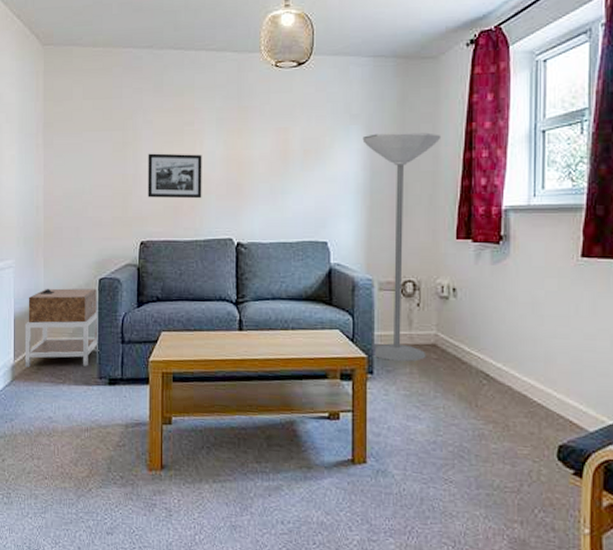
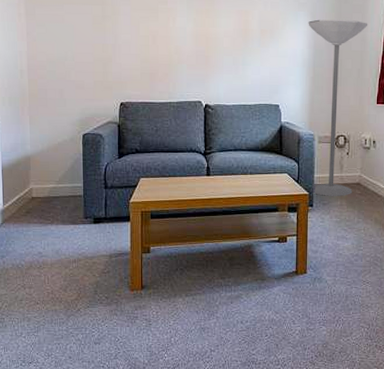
nightstand: present [24,288,99,367] -> none [12,142,84,211]
picture frame: present [148,153,202,199] -> none [126,27,175,67]

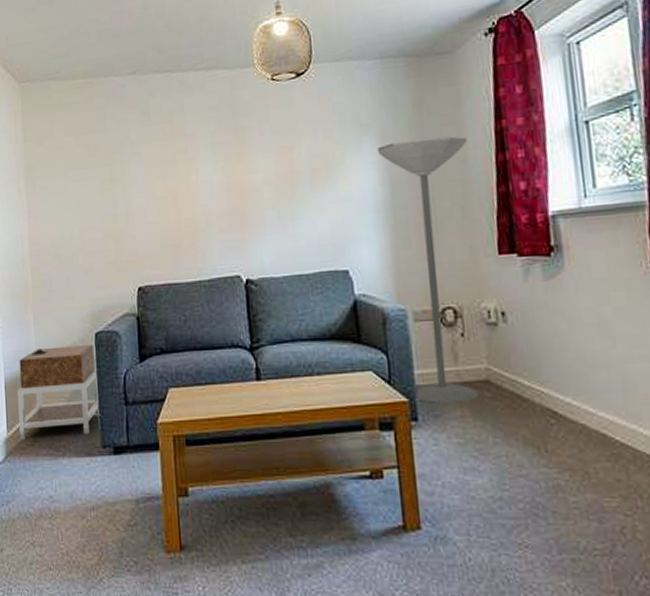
nightstand: none [12,142,84,211] -> present [16,345,101,440]

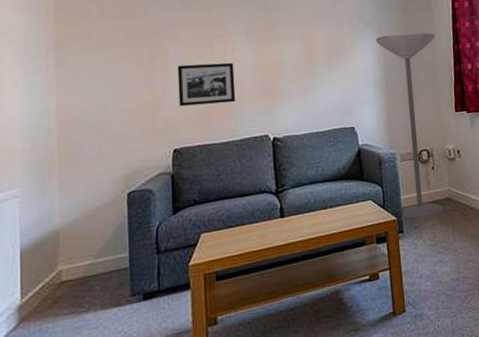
nightstand: present [16,345,101,440] -> none [35,204,131,304]
picture frame: none [139,184,203,238] -> present [177,62,236,107]

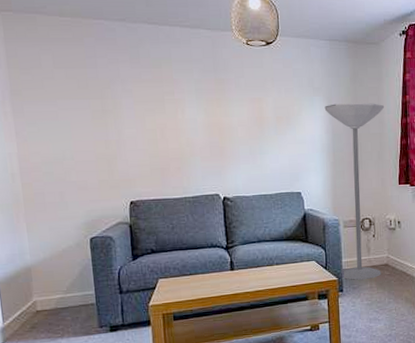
picture frame: present [177,62,236,107] -> none [130,120,188,161]

